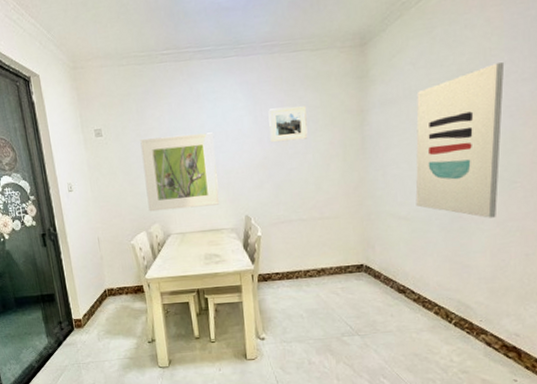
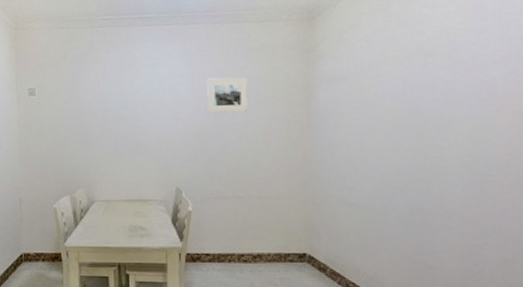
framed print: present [140,132,220,212] -> none [72,98,150,176]
wall art: present [415,62,505,218] -> none [368,43,472,214]

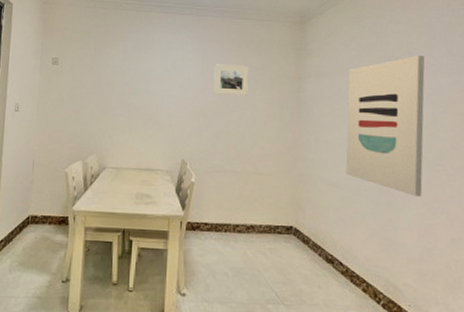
wall art: none [368,43,472,214] -> present [345,56,425,197]

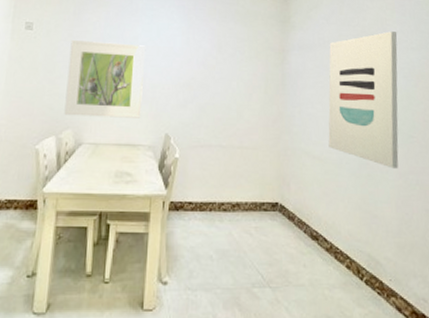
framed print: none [89,73,161,145] -> present [64,40,145,118]
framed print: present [214,64,248,96] -> none [199,34,234,67]

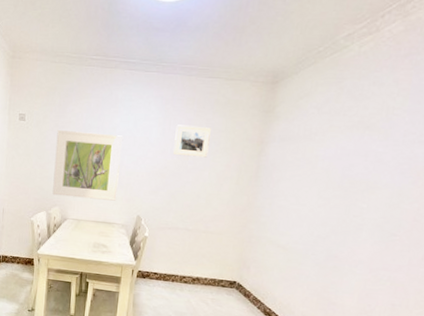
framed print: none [199,34,234,67] -> present [173,125,211,158]
wall art: present [328,31,399,169] -> none [296,122,405,264]

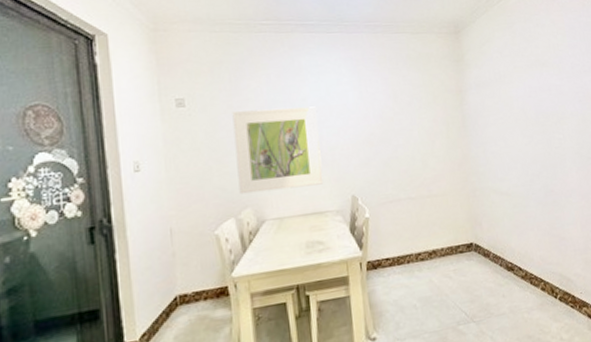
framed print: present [173,125,211,158] -> none [373,84,413,119]

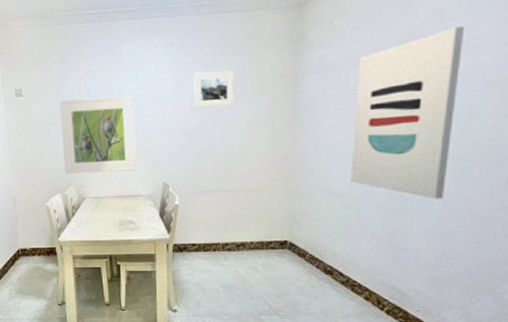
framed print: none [373,84,413,119] -> present [193,70,234,108]
wall art: none [505,56,581,192] -> present [351,26,465,199]

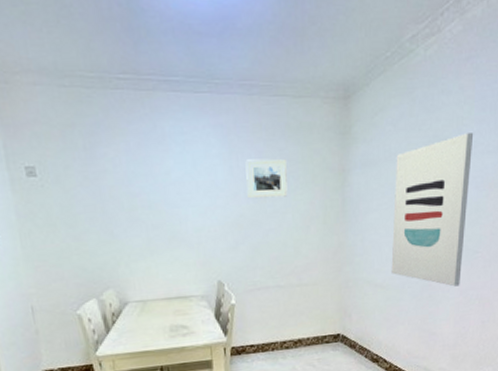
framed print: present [59,95,137,174] -> none [88,181,189,275]

